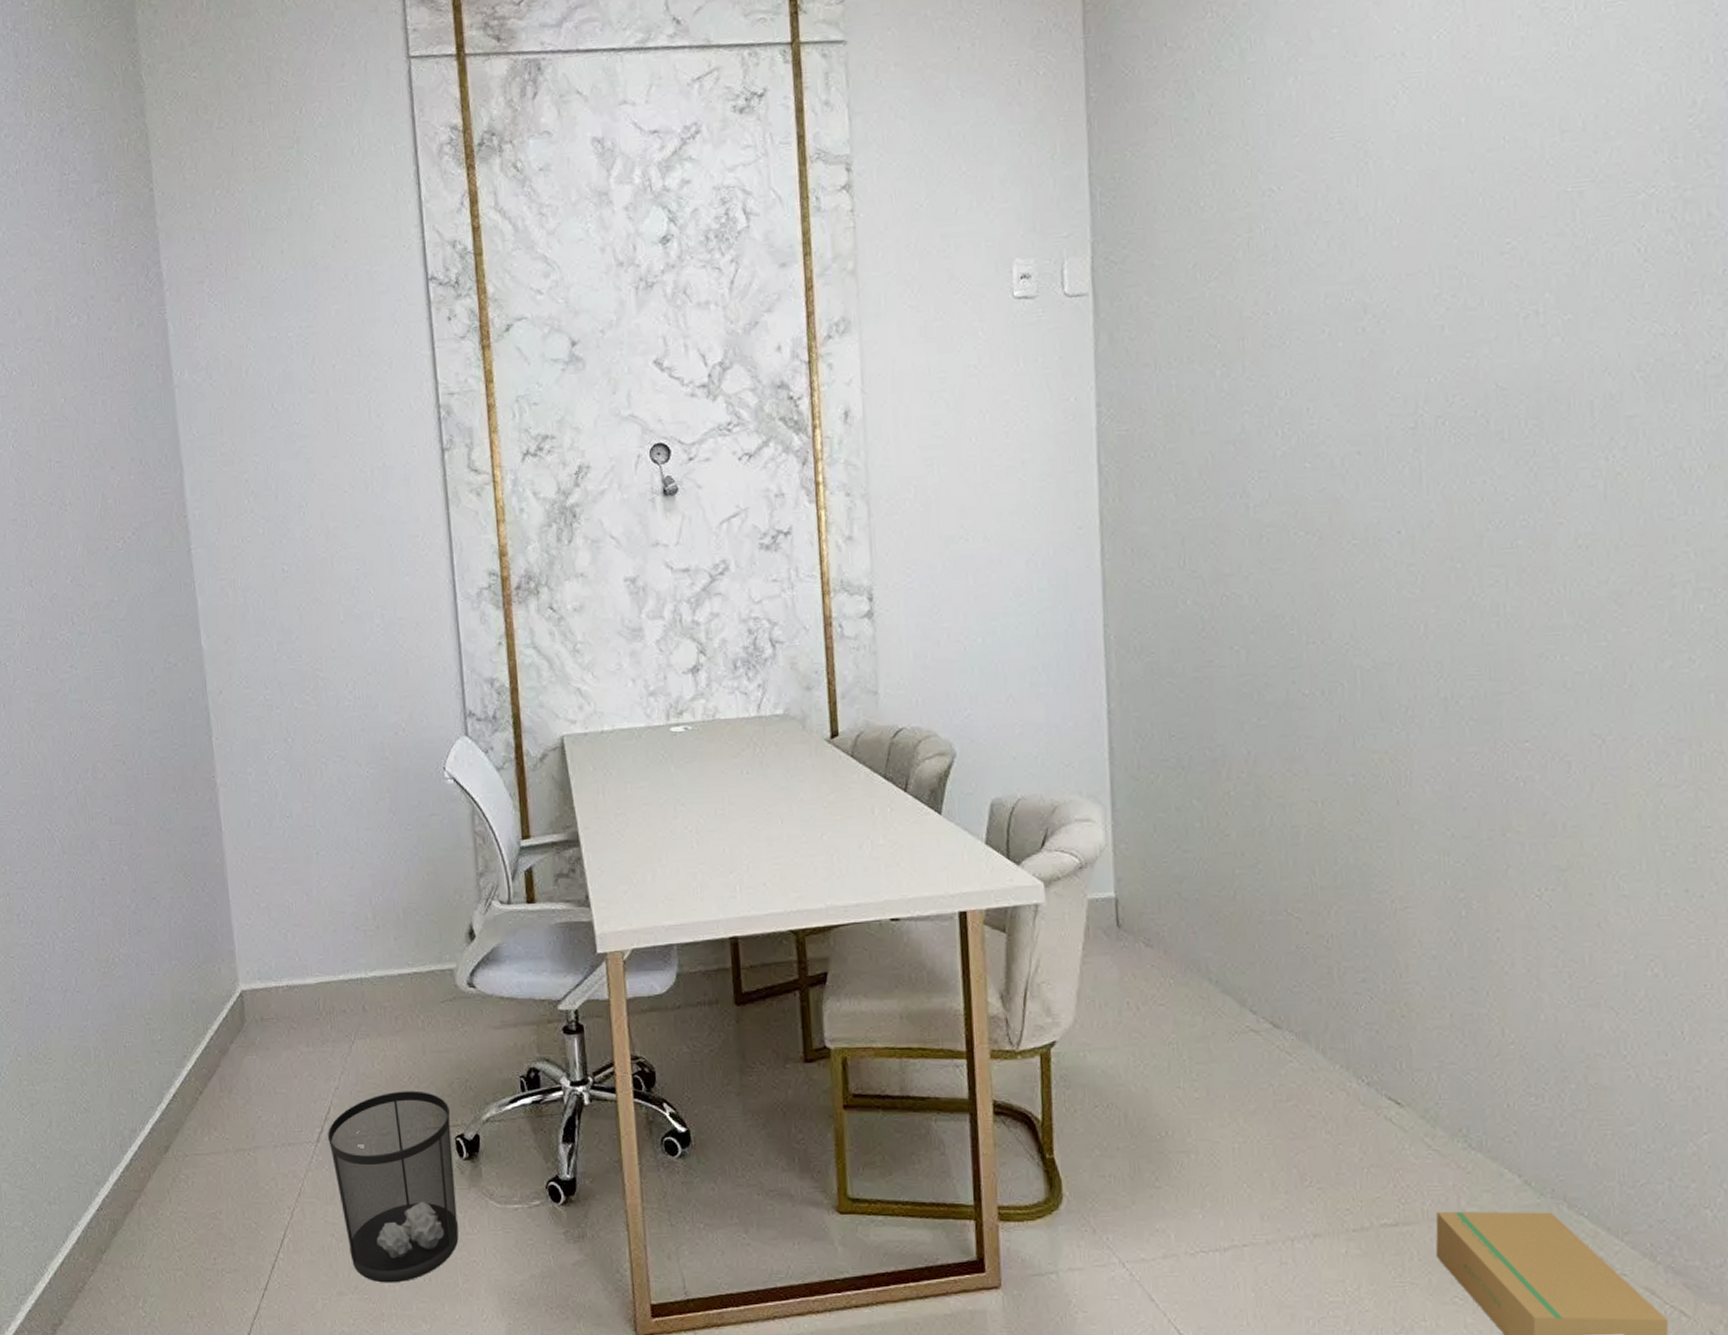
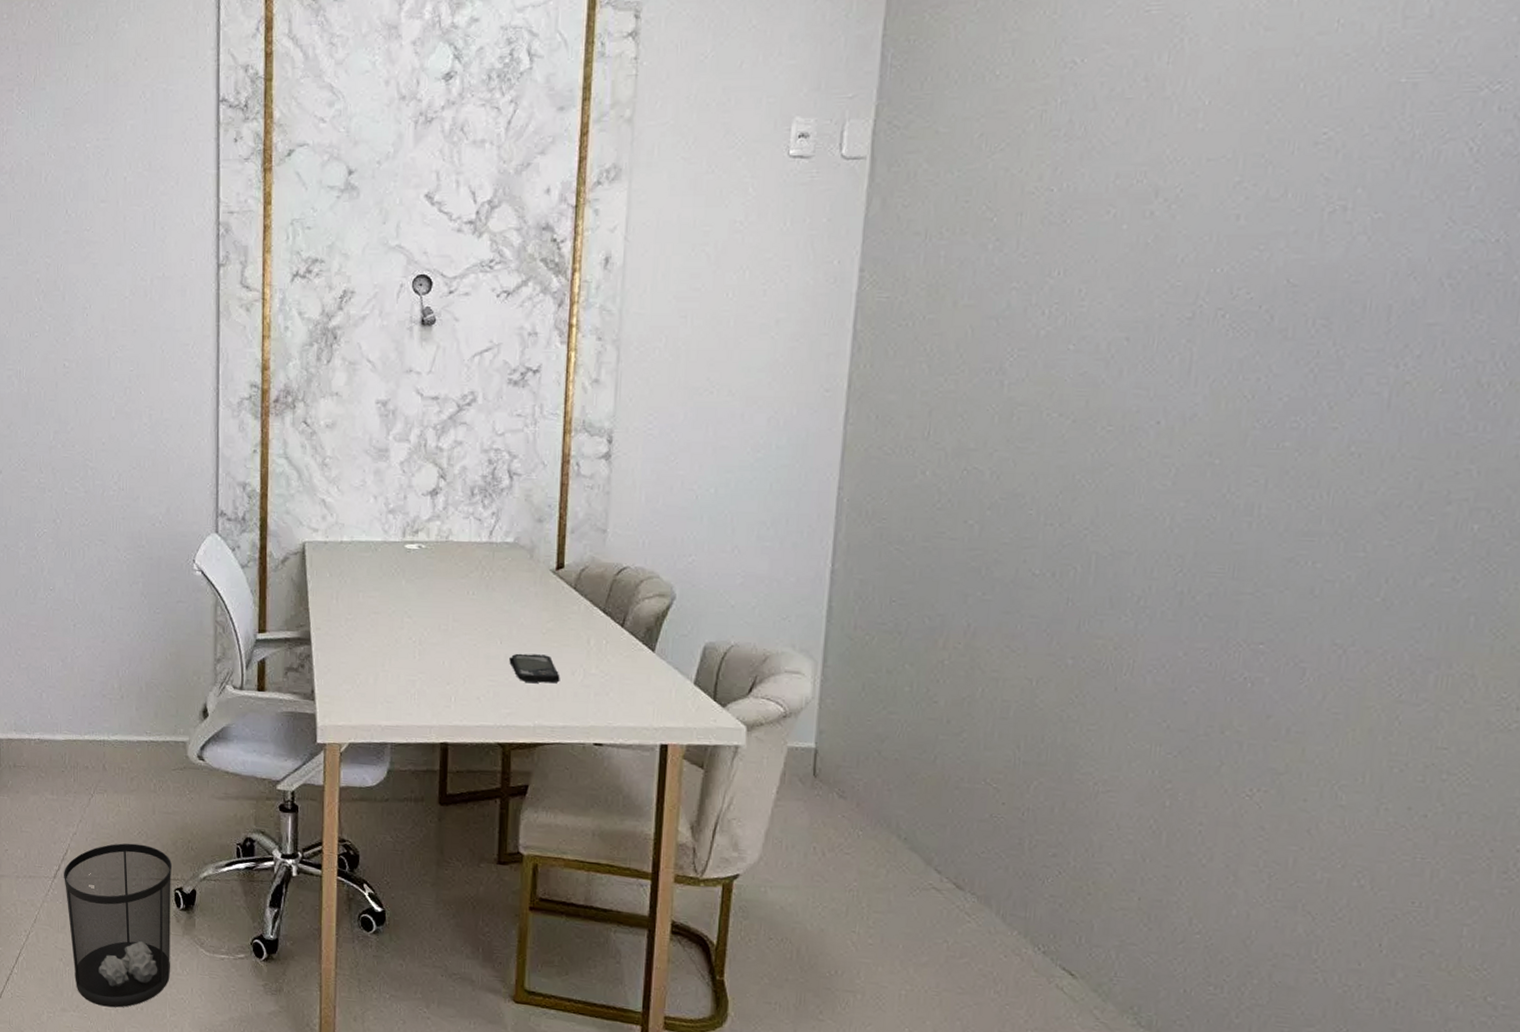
phone: none [792,830,848,861] -> present [509,653,560,683]

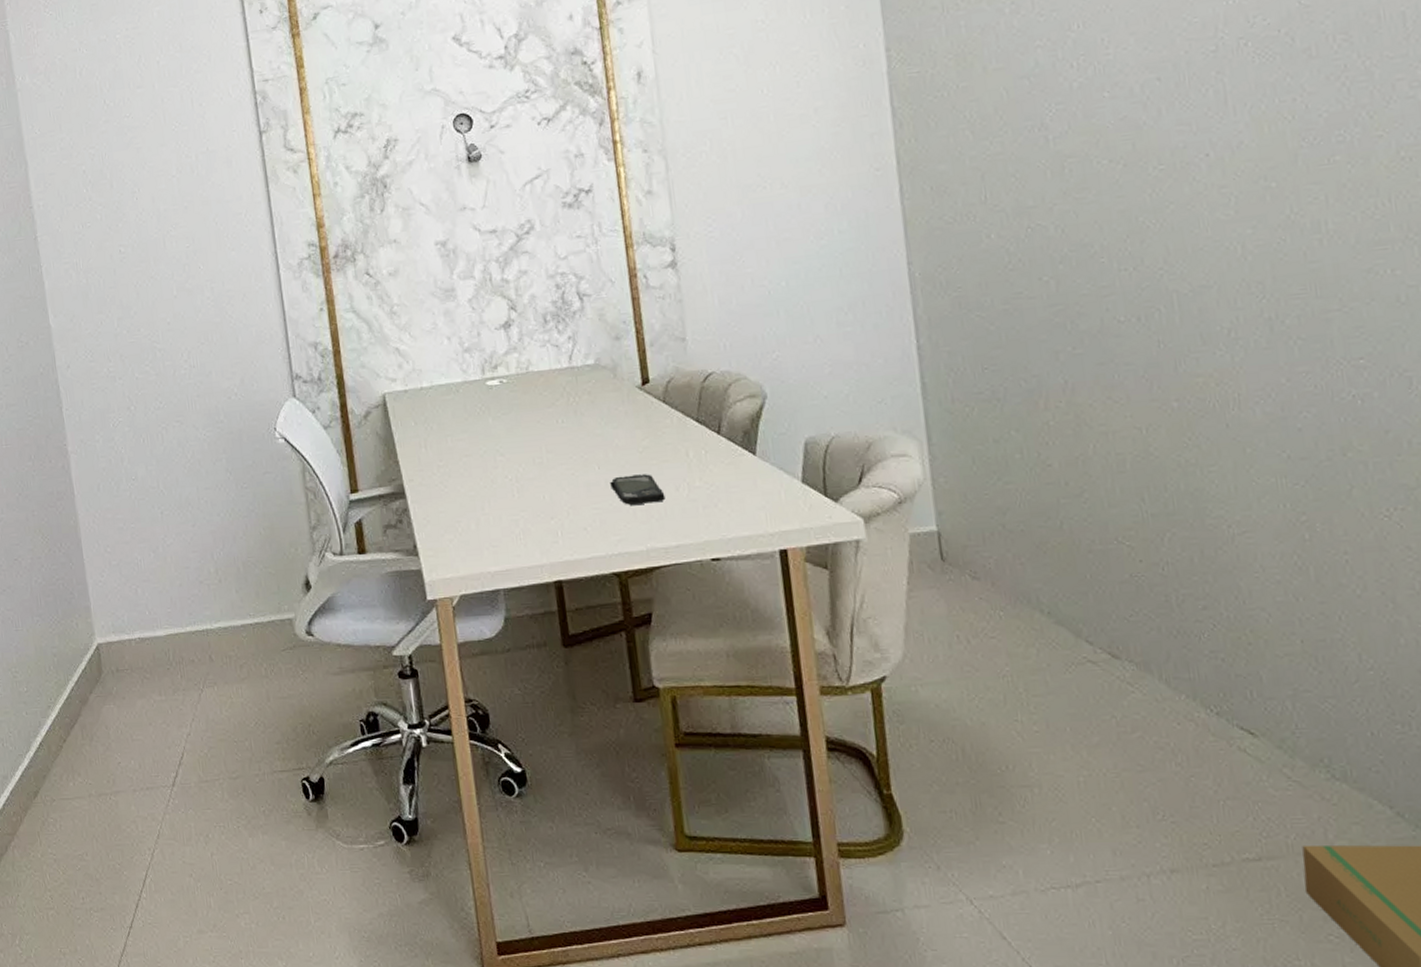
waste bin: present [64,843,173,1008] -> none [182,735,309,921]

